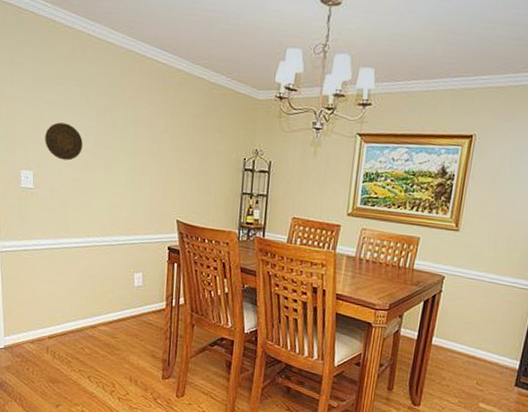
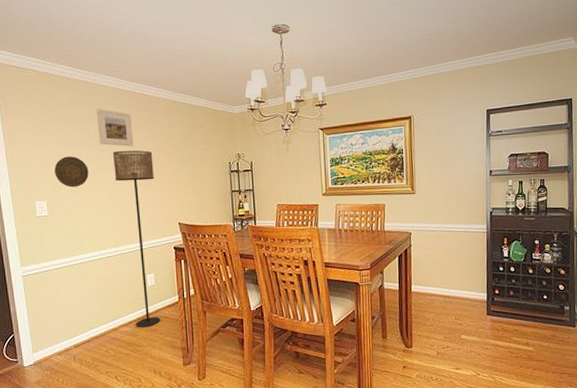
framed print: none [98,70,138,122] -> present [96,109,134,147]
floor lamp: none [111,124,157,331] -> present [112,150,161,328]

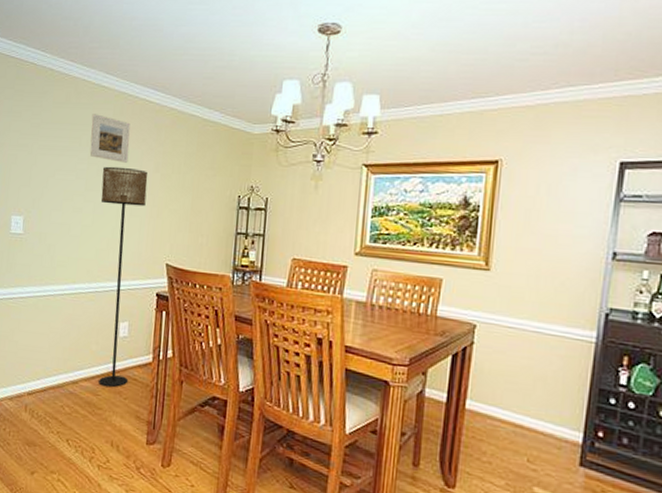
decorative plate: present [54,156,89,188] -> none [36,167,74,205]

